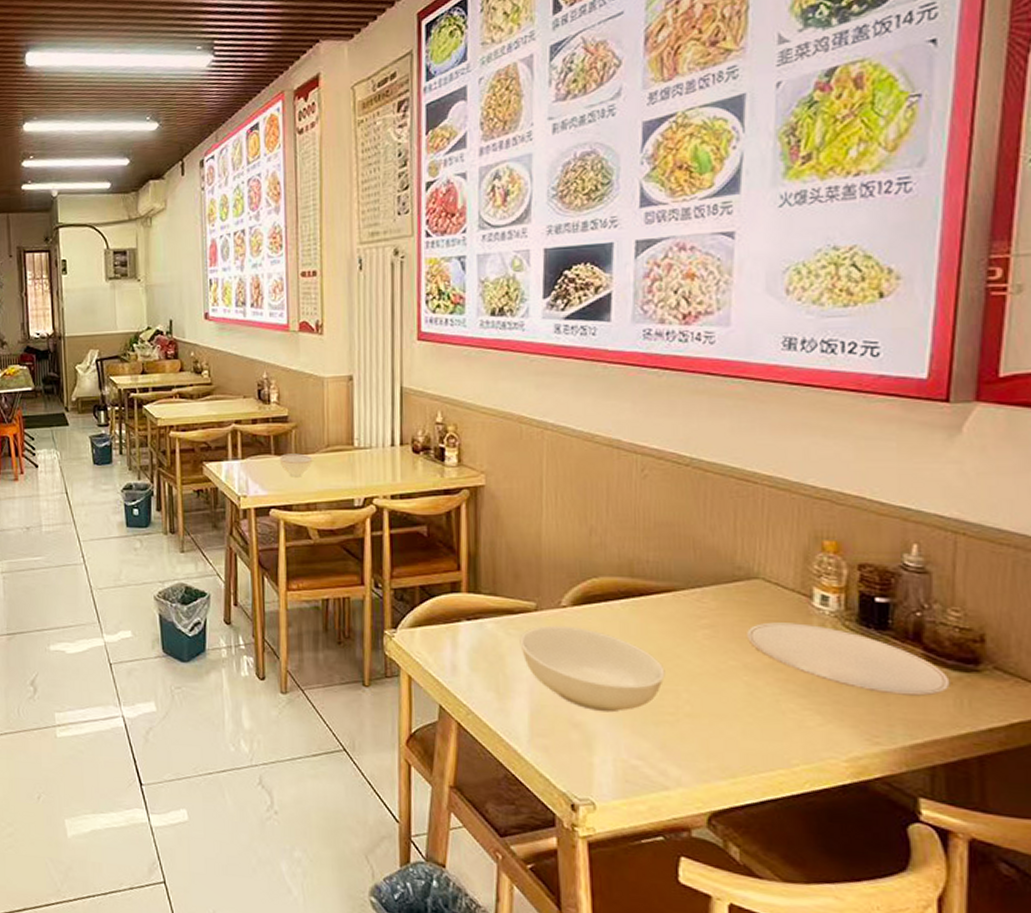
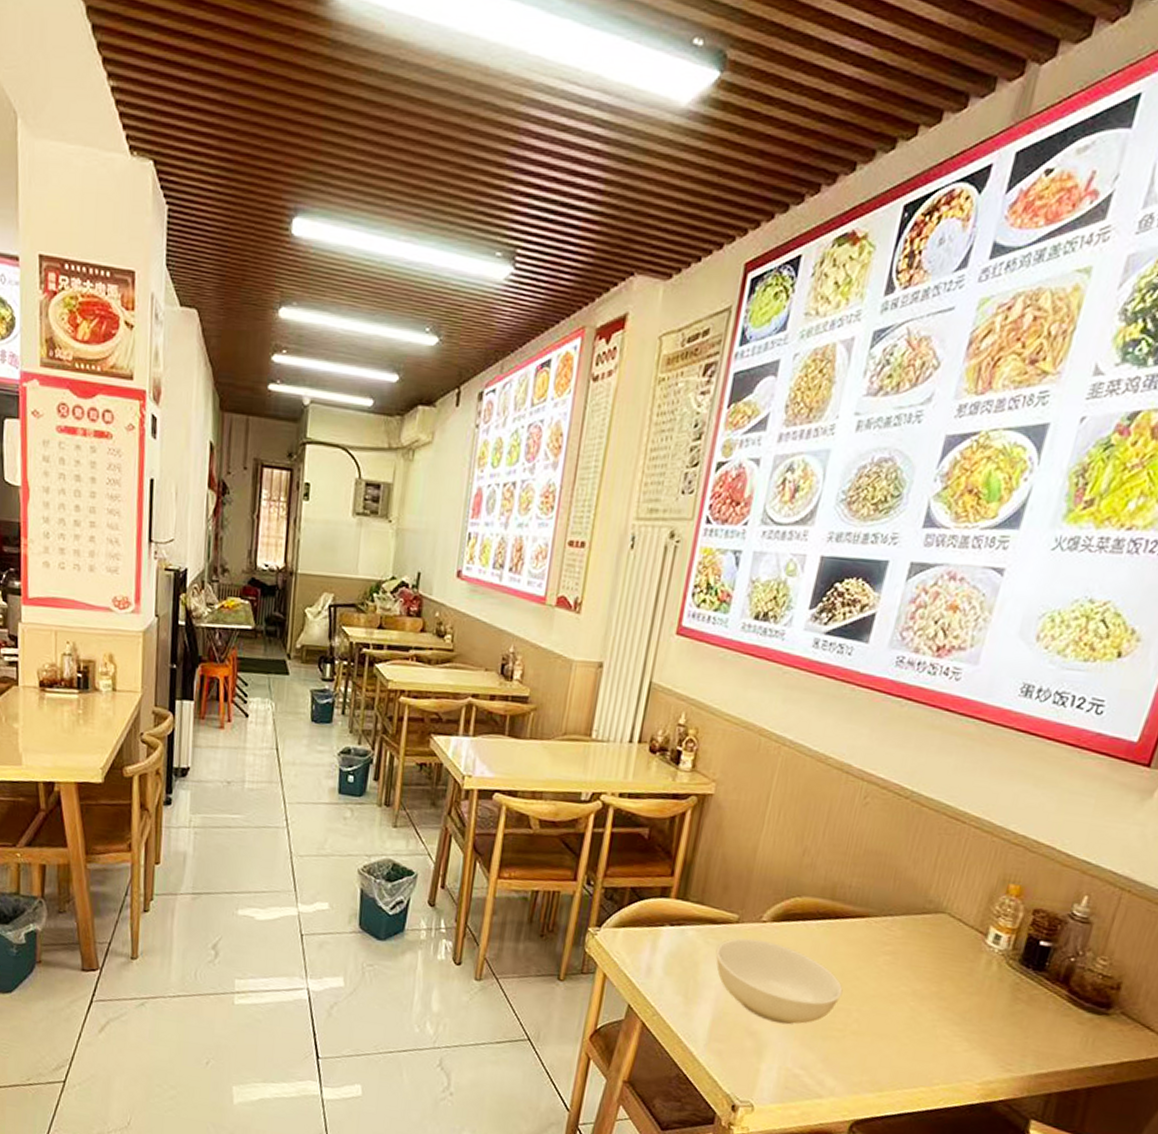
bowl: present [279,453,313,477] -> none [512,736,548,764]
plate: present [747,622,950,696] -> none [922,954,1083,1033]

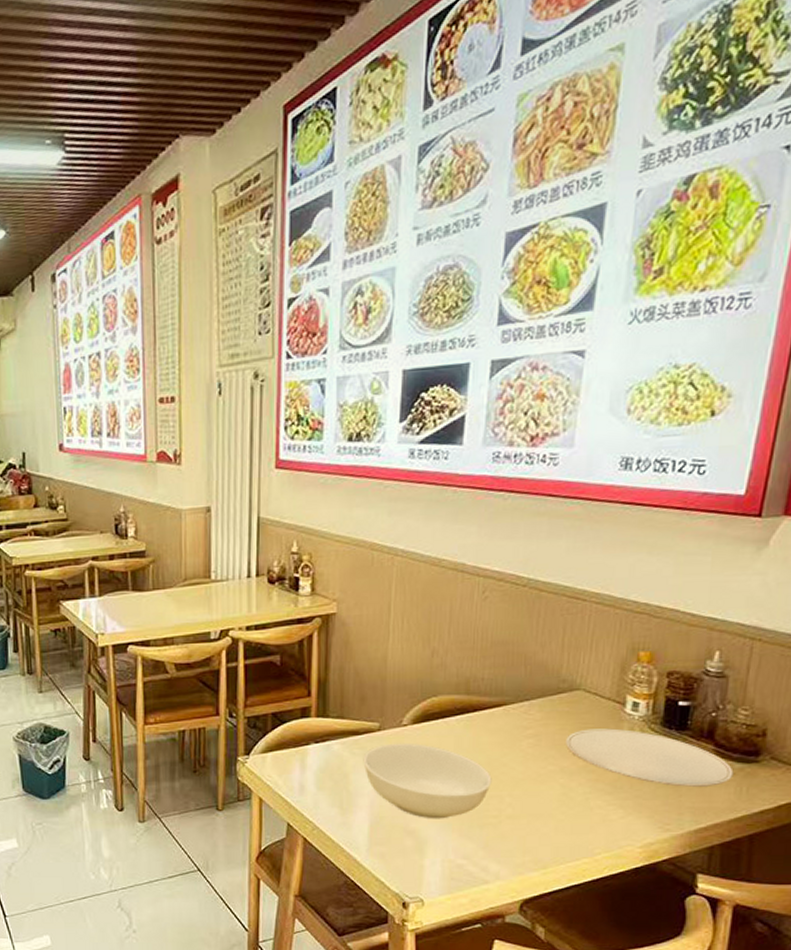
plate: none [922,954,1083,1033] -> present [566,728,734,787]

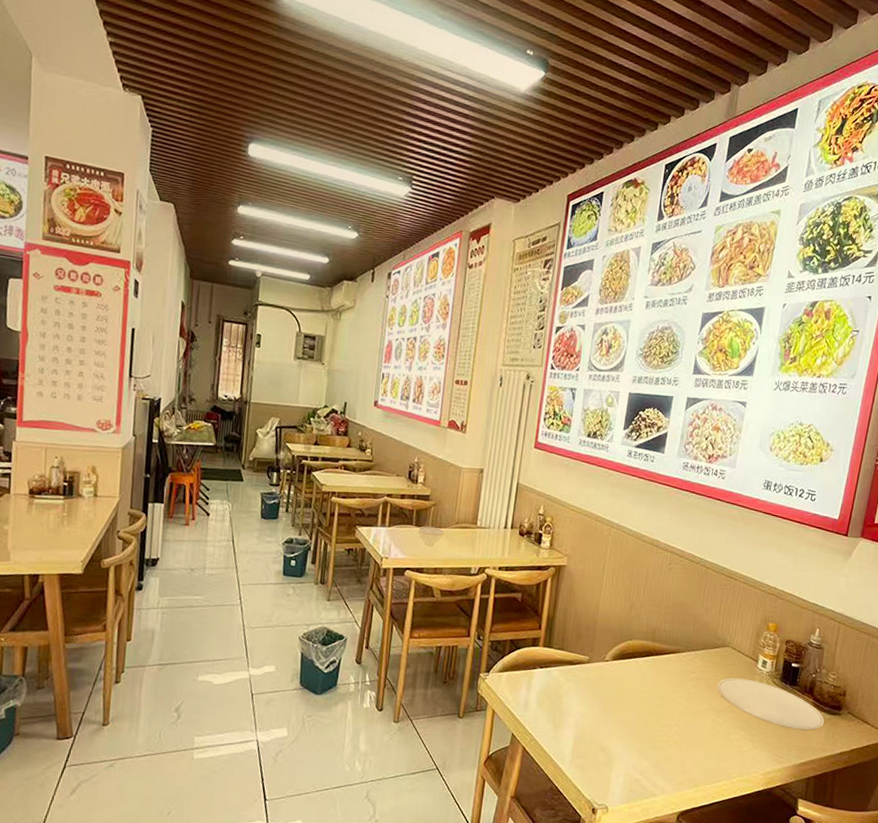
bowl: none [137,588,171,613] -> present [418,526,445,546]
bowl: present [363,743,492,819] -> none [574,674,665,740]

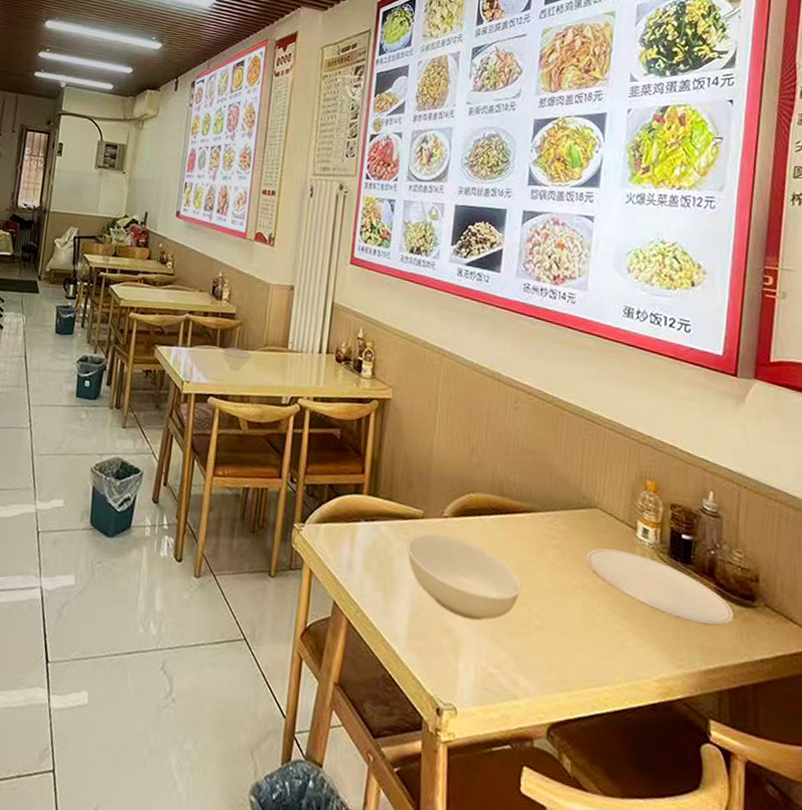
bowl: none [574,674,665,740] -> present [407,533,522,621]

